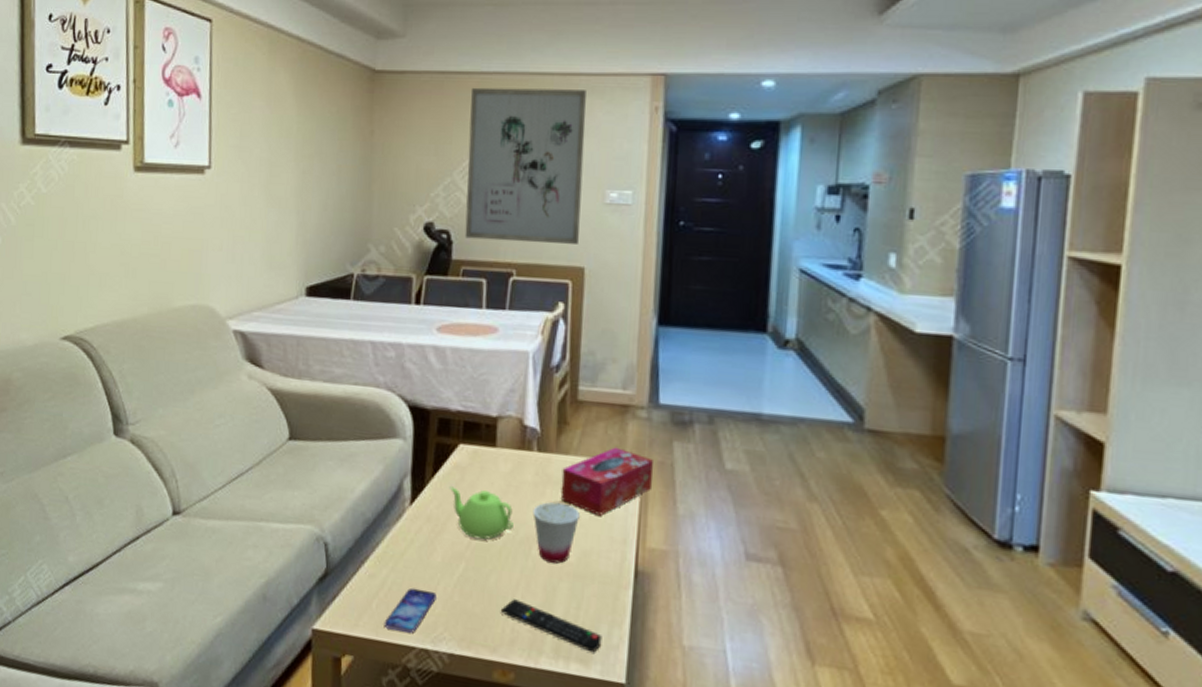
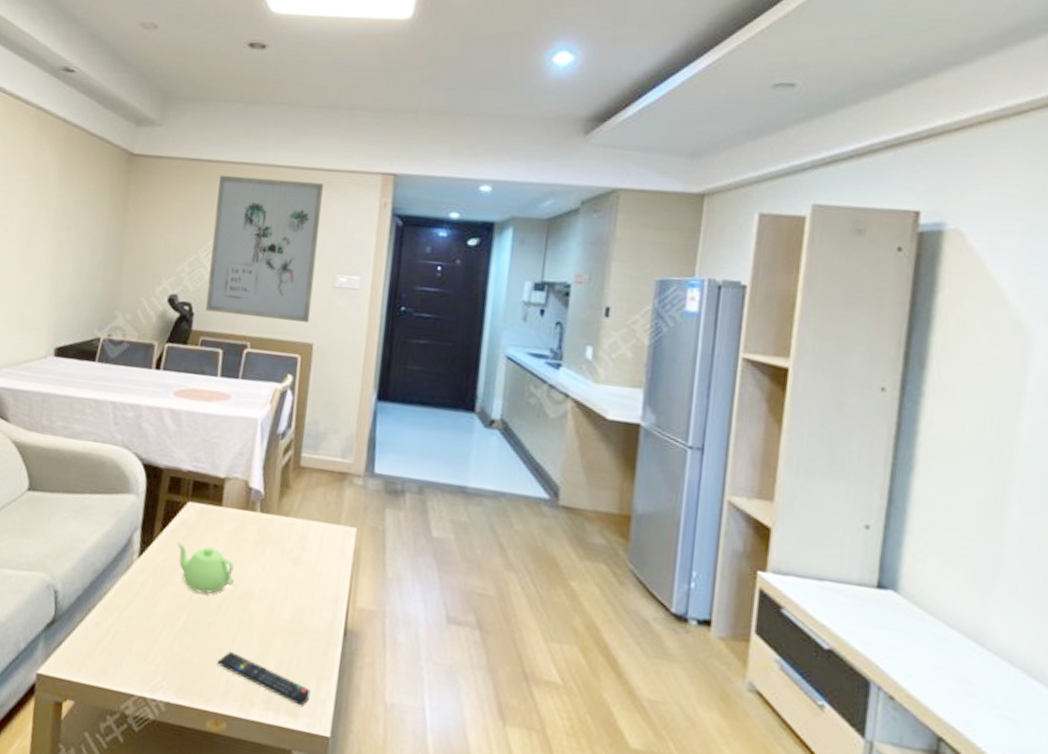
smartphone: present [384,587,437,633] -> none [105,637,158,681]
cup: present [532,501,580,564] -> none [252,560,296,619]
tissue box: present [560,447,654,516] -> none [279,511,367,575]

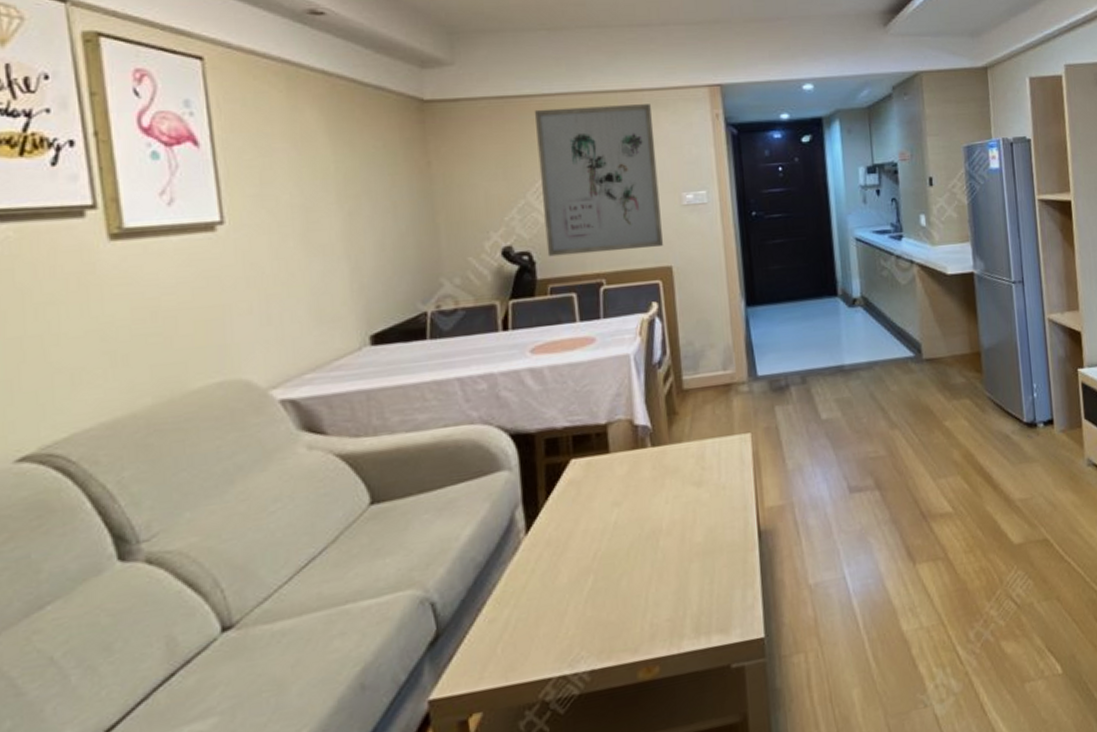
teapot: present [176,541,234,594] -> none [566,497,638,549]
remote control: present [216,651,311,706] -> none [636,593,738,620]

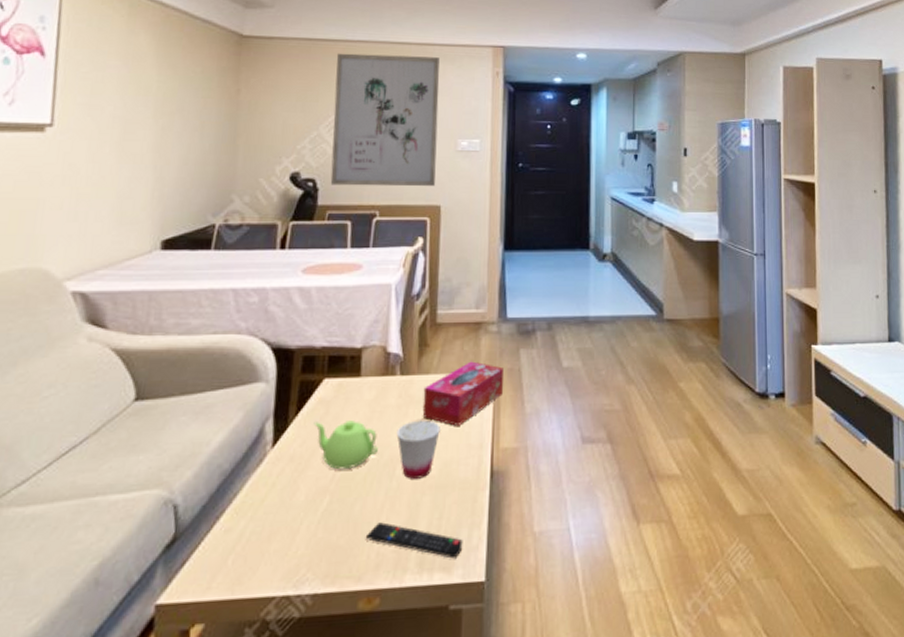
teapot: none [566,497,638,549] -> present [313,419,378,470]
remote control: none [636,593,738,620] -> present [365,522,463,559]
cup: none [655,488,701,549] -> present [396,420,440,479]
tissue box: none [678,424,763,491] -> present [422,361,505,426]

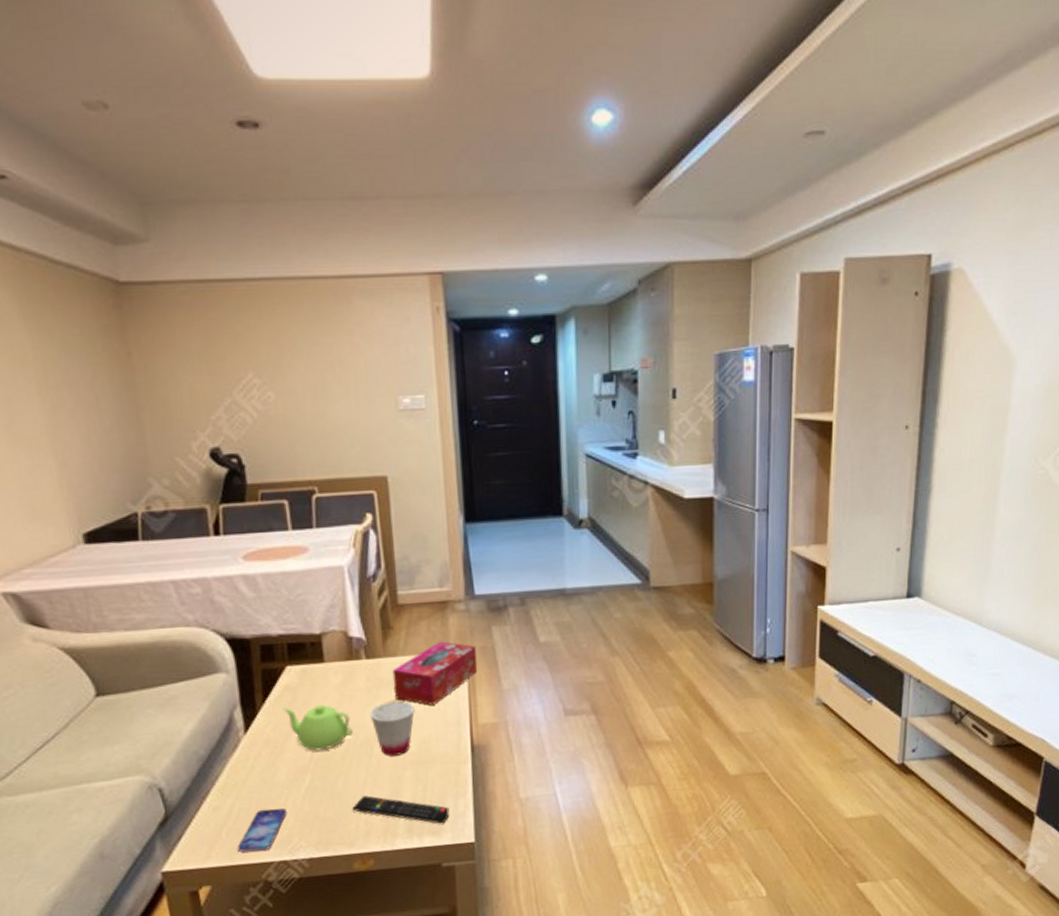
smartphone: none [240,532,299,584] -> present [237,808,287,853]
wall art: present [330,53,440,187] -> none [237,293,378,461]

